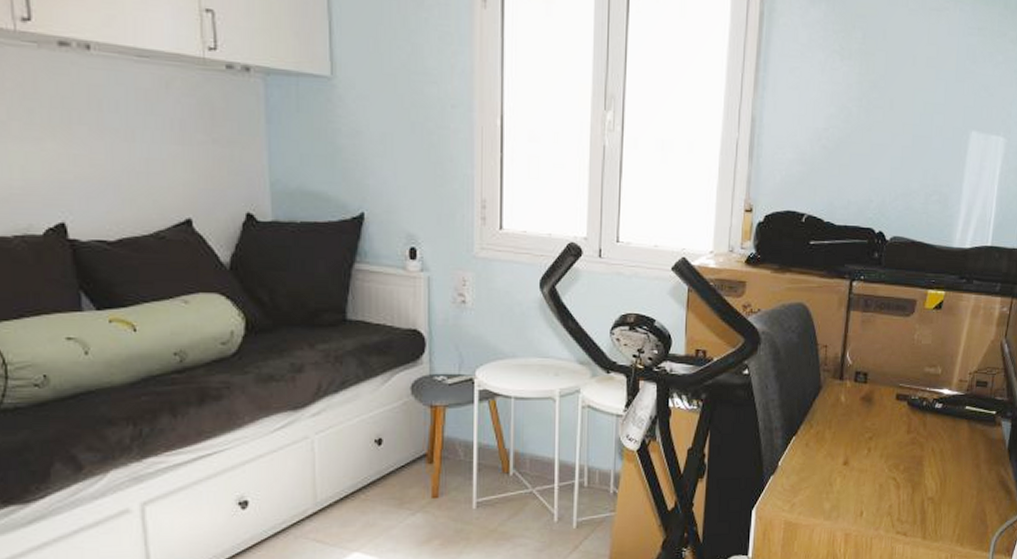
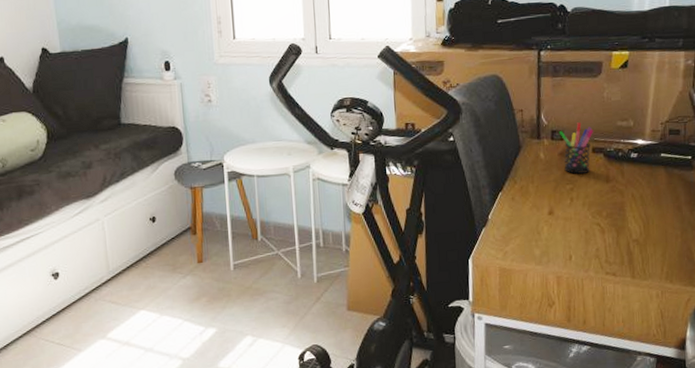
pen holder: none [863,365,900,422] -> present [558,122,594,174]

